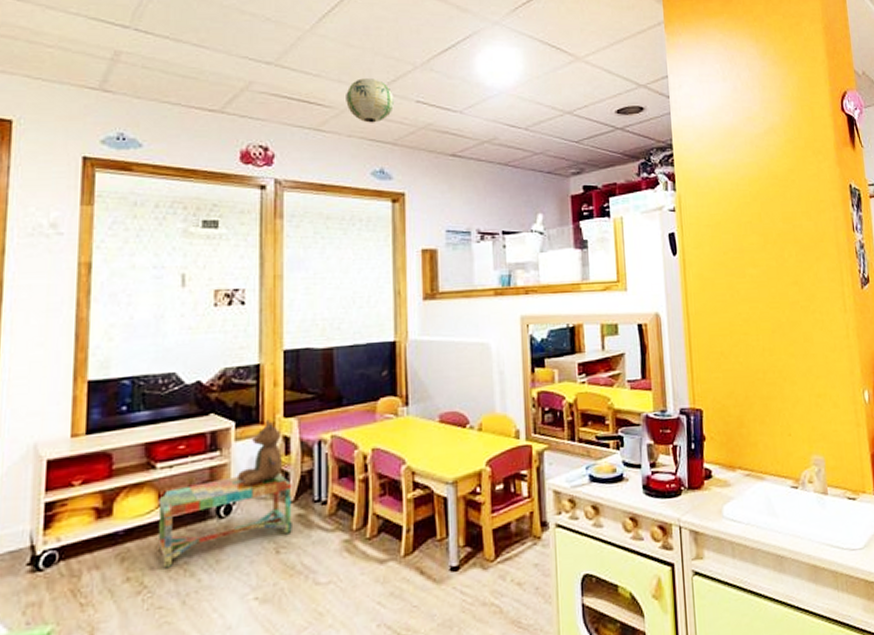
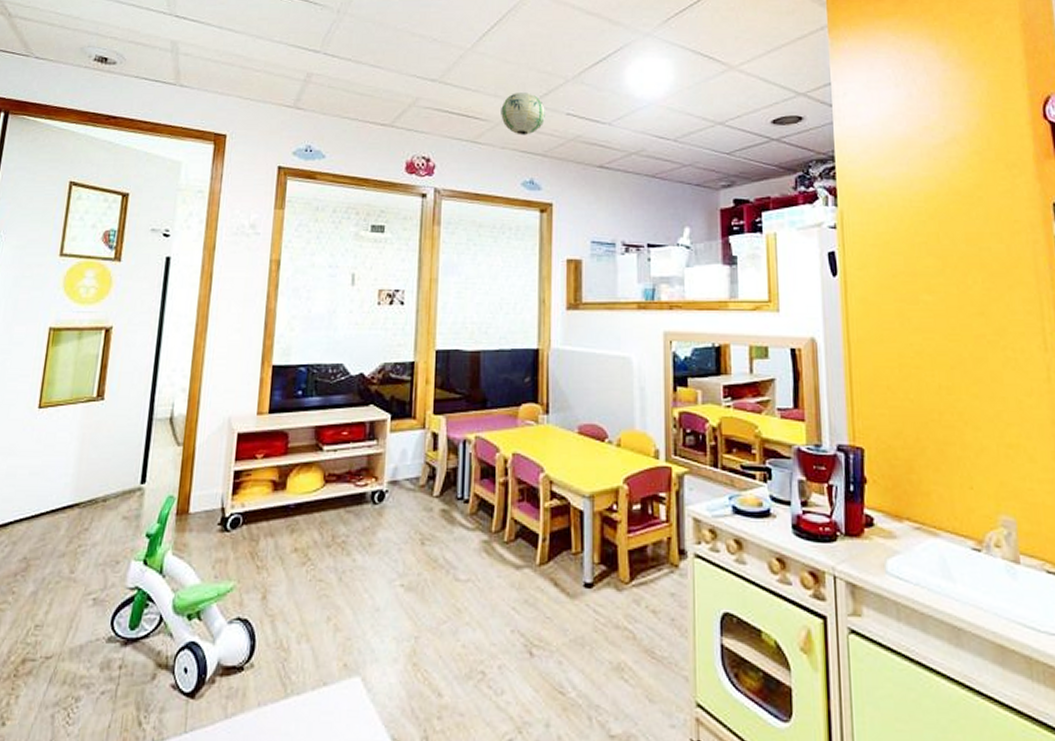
toy table: present [157,473,292,569] -> none [321,465,438,545]
teddy bear: present [236,419,282,487] -> none [390,415,430,477]

